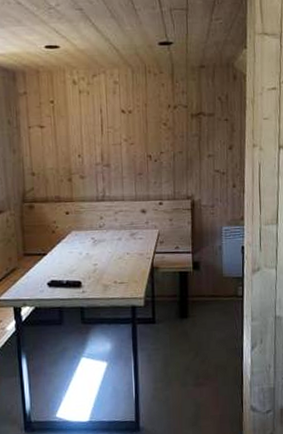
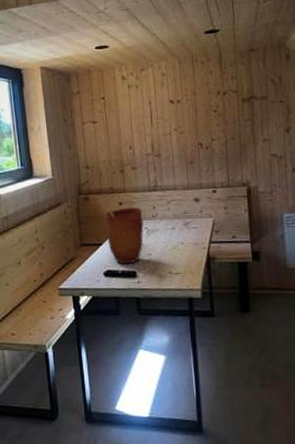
vase: none [50,216,90,275] -> present [104,207,144,265]

